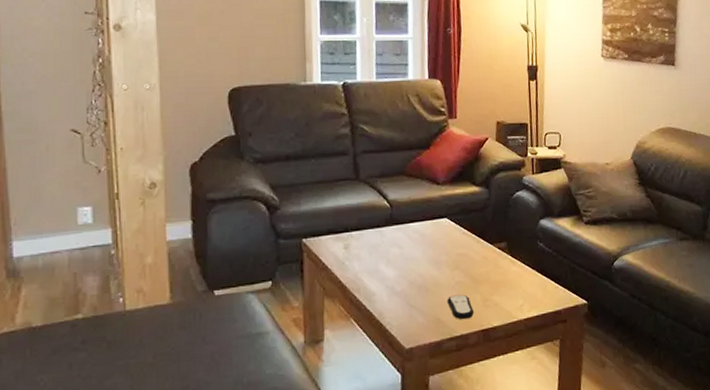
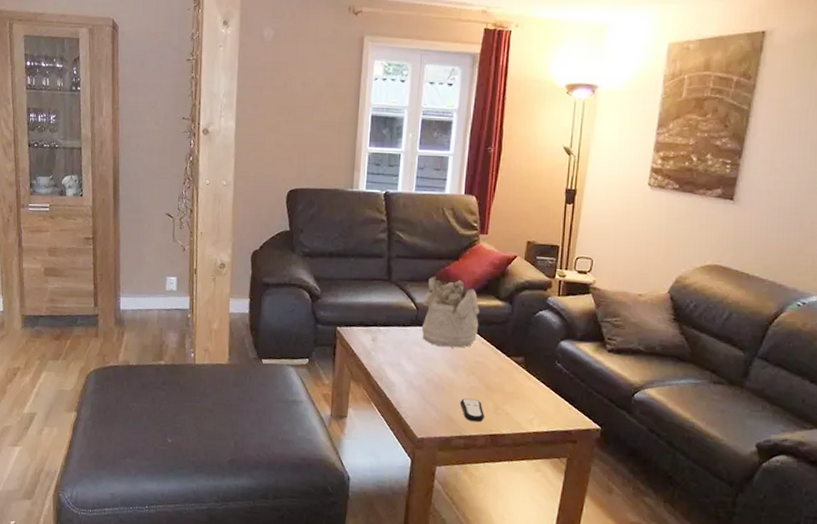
mineral sample: none [397,169,458,244] -> present [421,276,480,348]

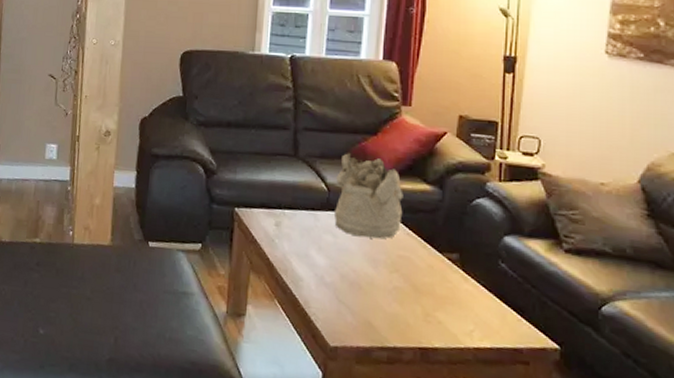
remote control: present [460,398,484,422] -> none [381,300,412,331]

